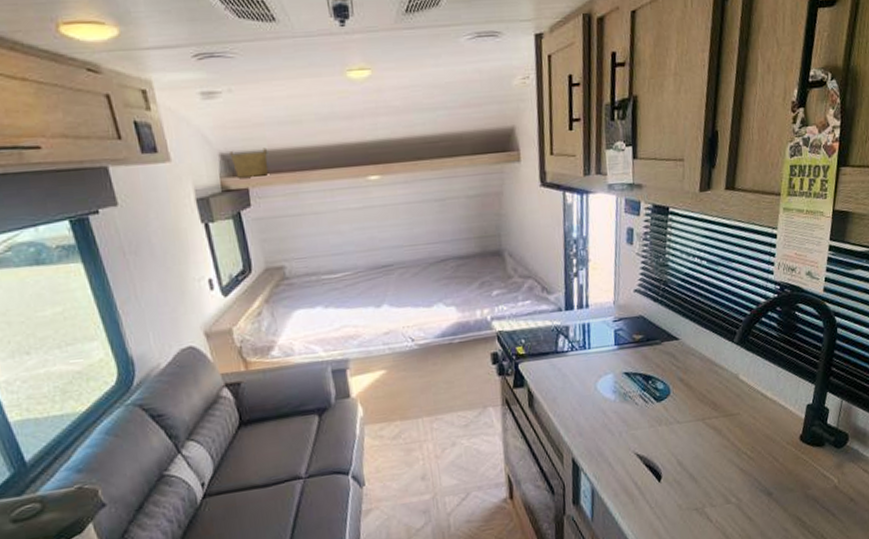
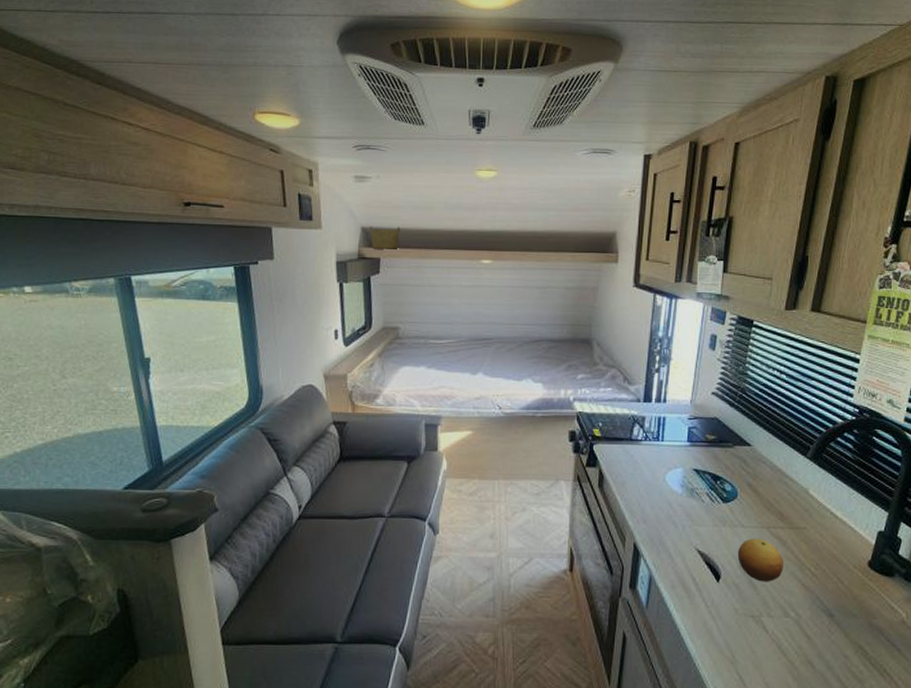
fruit: none [675,431,721,474] -> present [737,538,783,582]

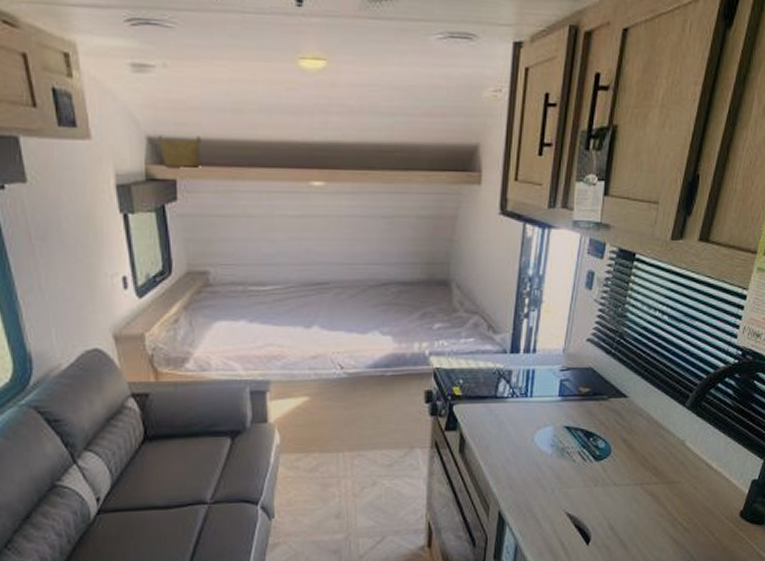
fruit: present [737,538,783,582] -> none [608,496,656,541]

